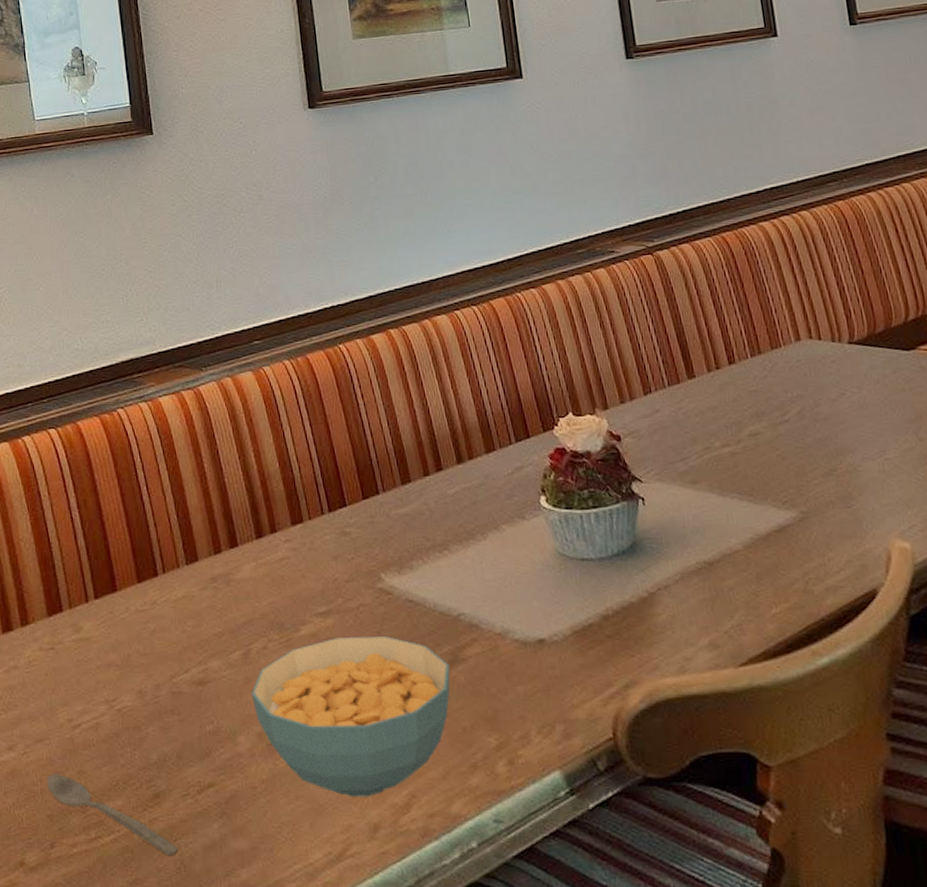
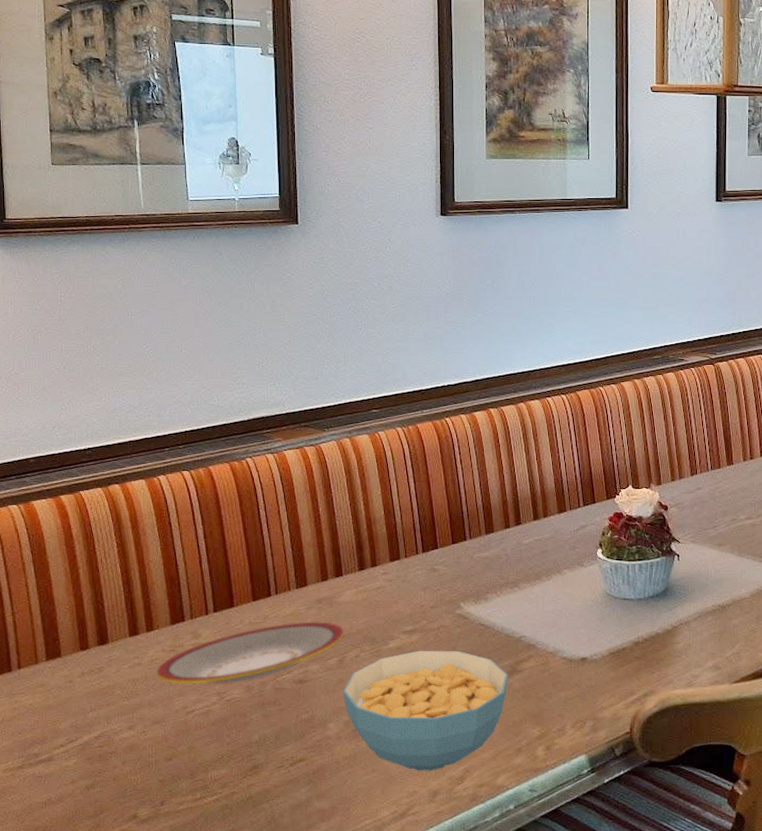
plate: none [35,605,247,691] -> present [156,622,345,684]
spoon: present [46,773,179,856] -> none [160,748,271,812]

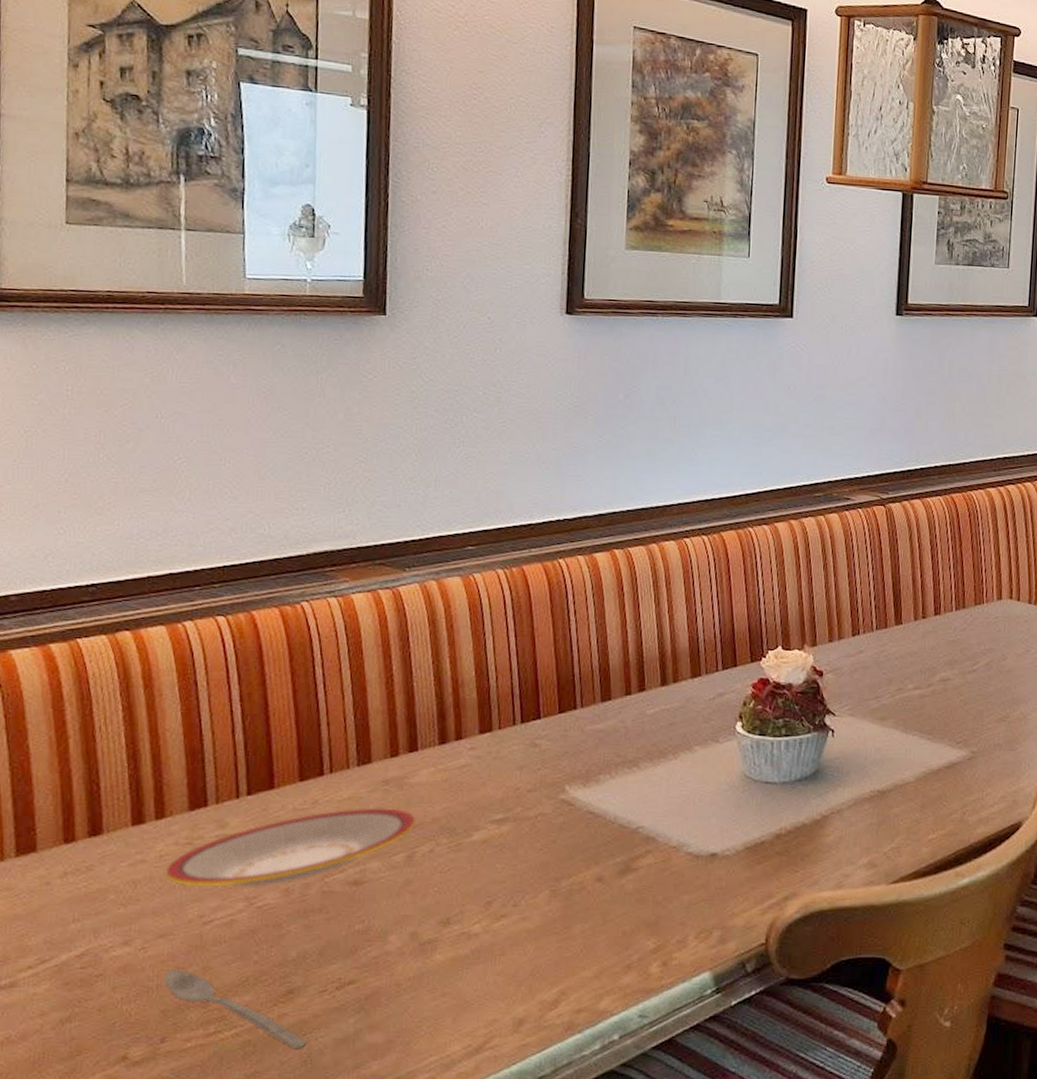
spoon: none [160,748,271,812] -> present [164,969,308,1049]
cereal bowl: present [343,650,508,771] -> none [410,844,620,994]

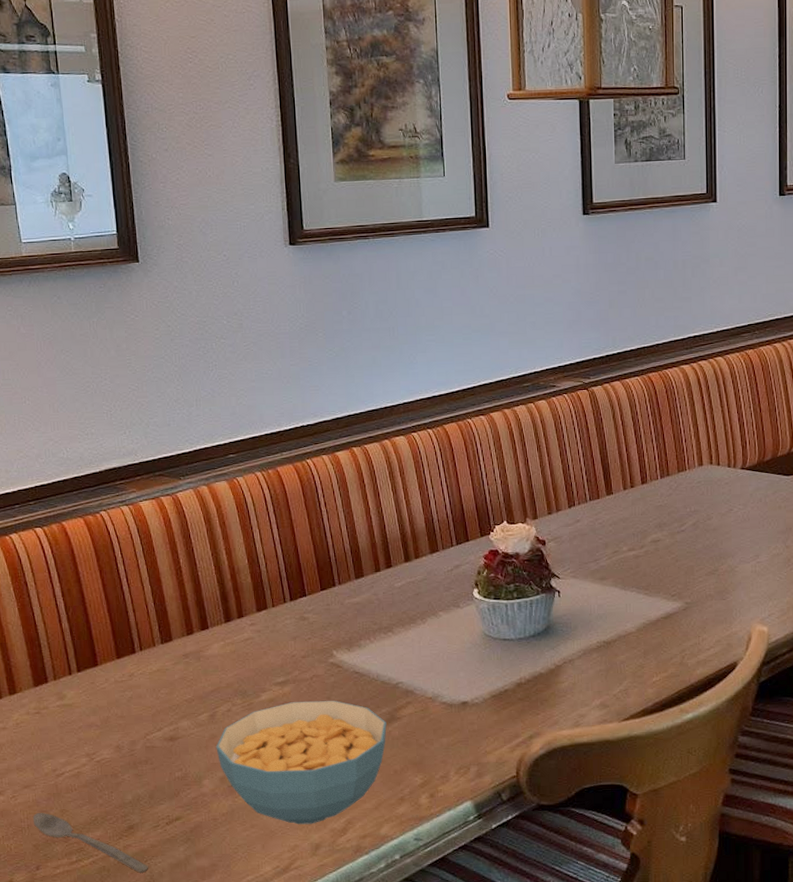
plate: present [165,808,417,887] -> none [22,677,214,747]
cereal bowl: none [410,844,620,994] -> present [216,700,387,825]

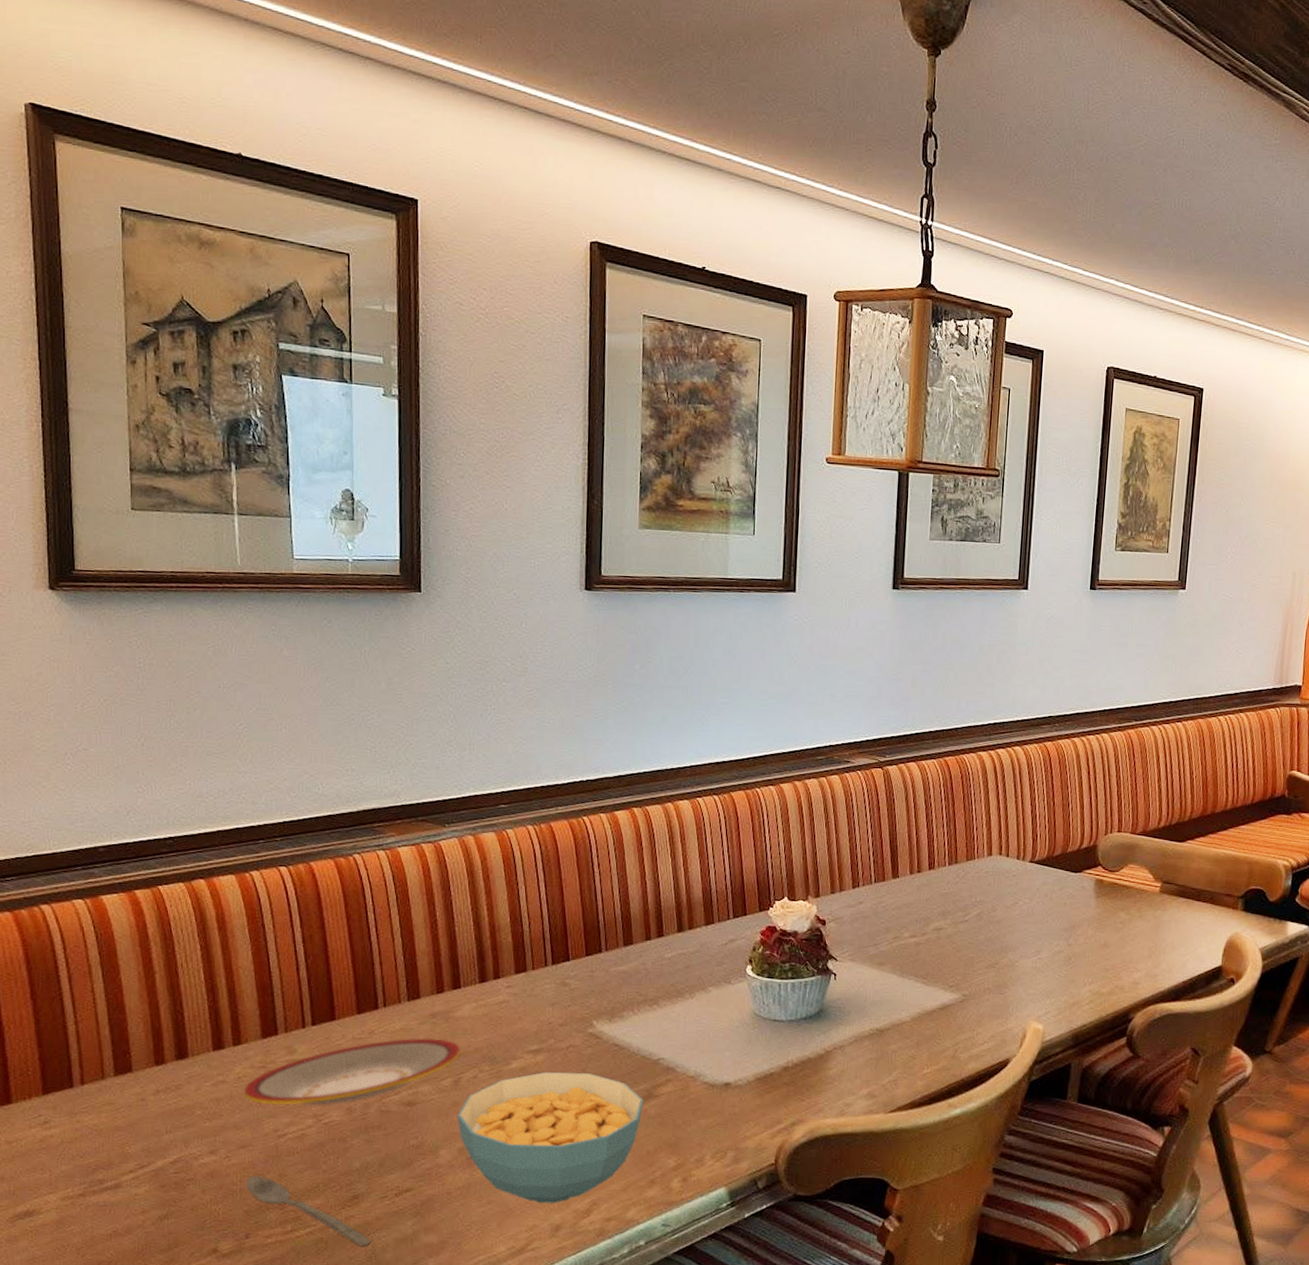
plate: none [22,677,214,747] -> present [243,1038,461,1105]

